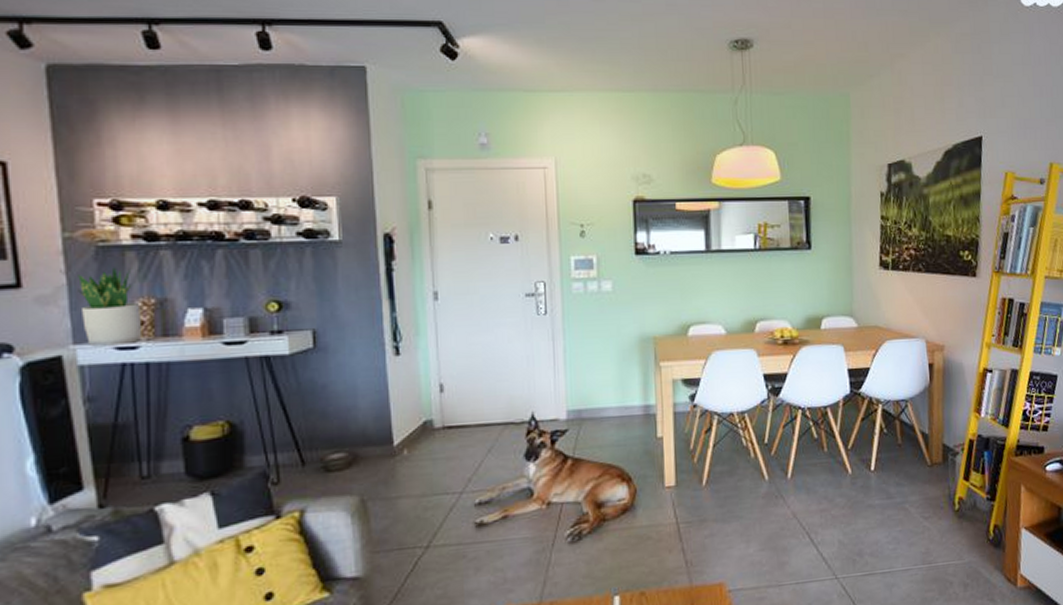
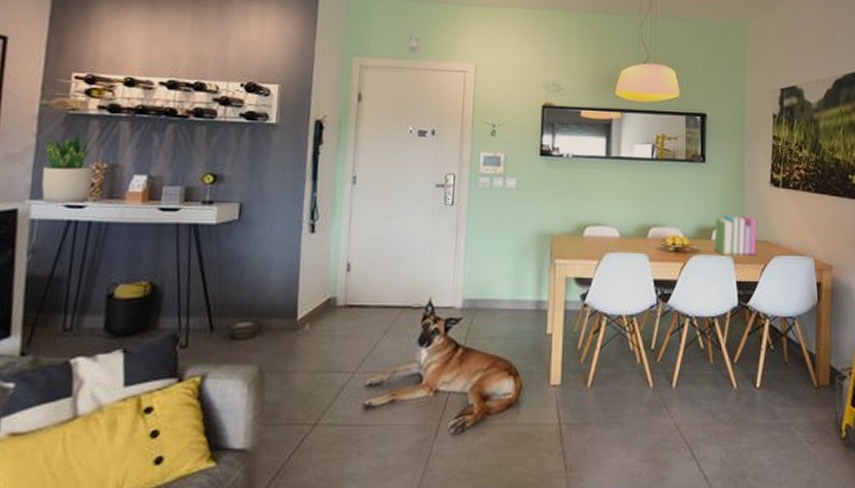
books: none [823,301,868,344] -> present [714,214,758,256]

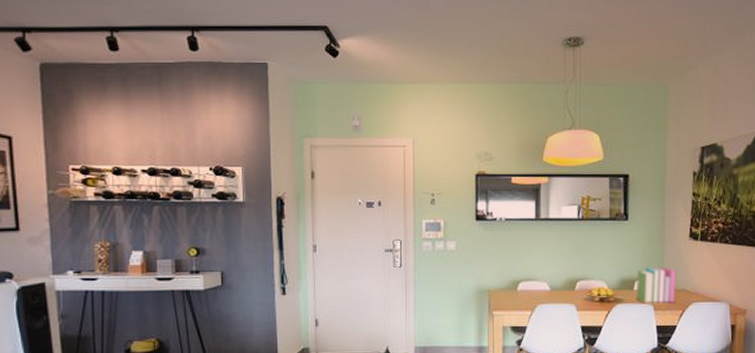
planter: present [41,133,93,204] -> none [57,217,99,277]

